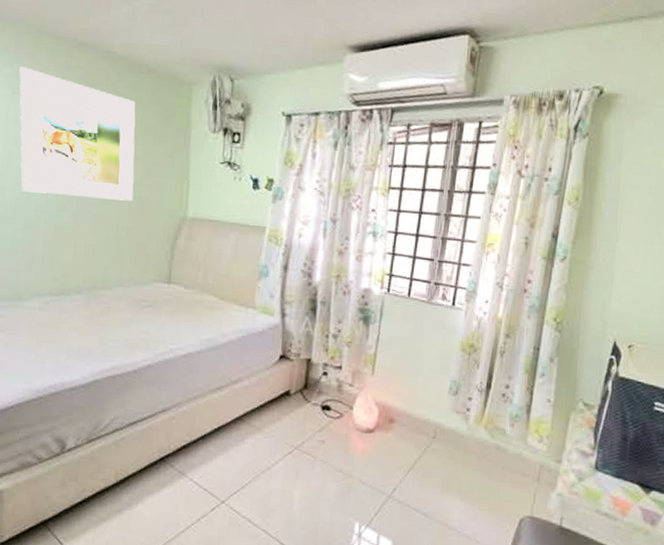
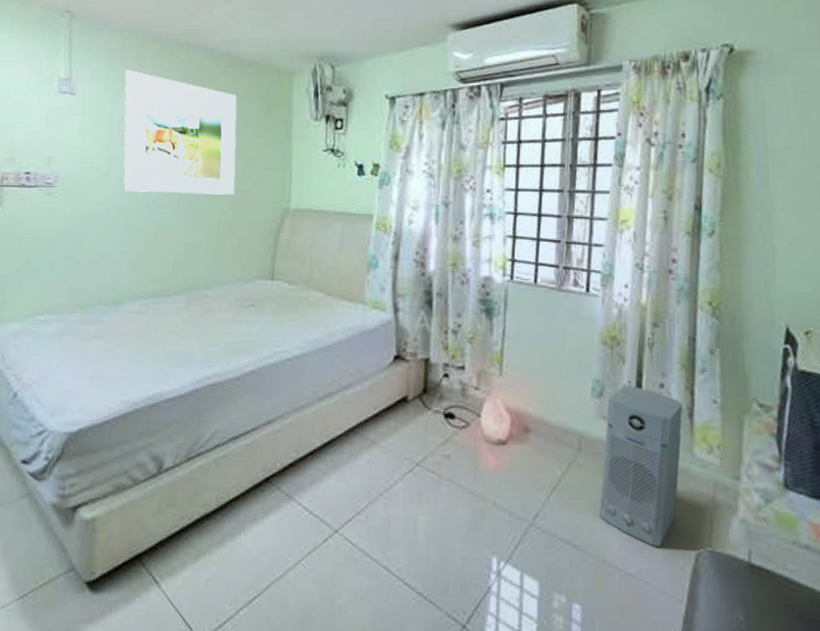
air purifier: none [446,385,522,515] -> present [599,385,682,548]

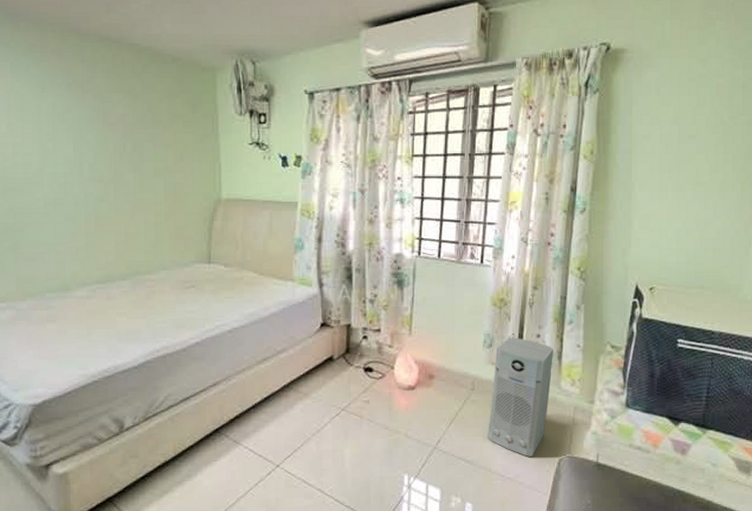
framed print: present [123,70,237,195] -> none [47,65,169,187]

